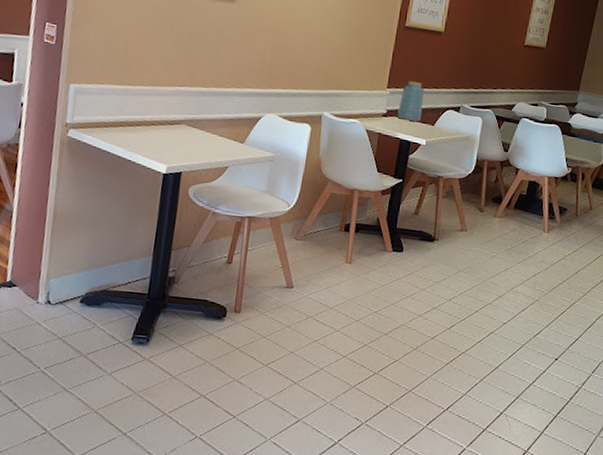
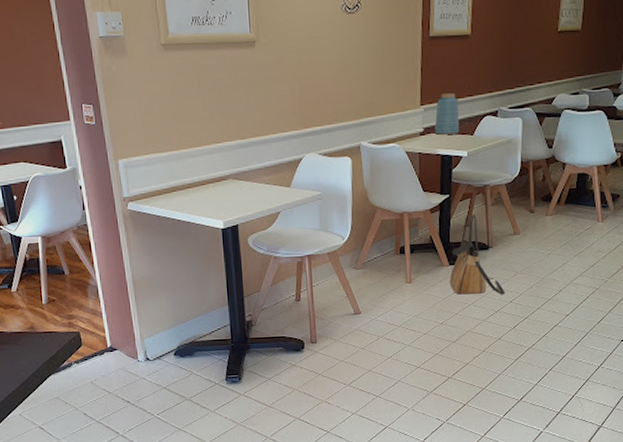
tote bag: none [390,202,445,292] -> present [450,214,505,295]

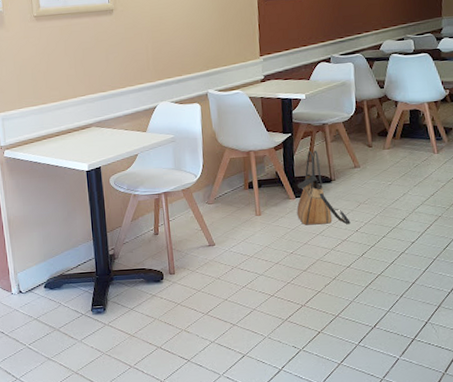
vase: present [434,92,459,136] -> none [273,44,296,82]

